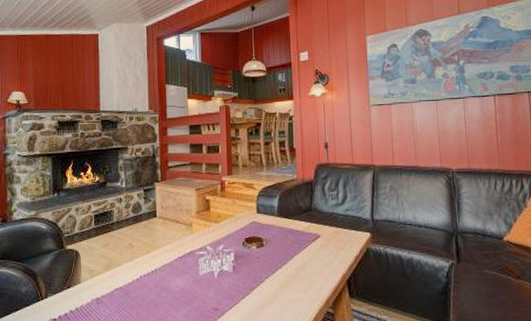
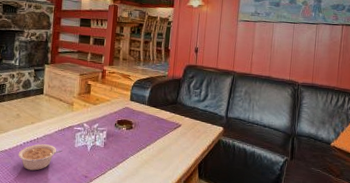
legume: none [135,275,185,308] -> present [18,144,62,171]

